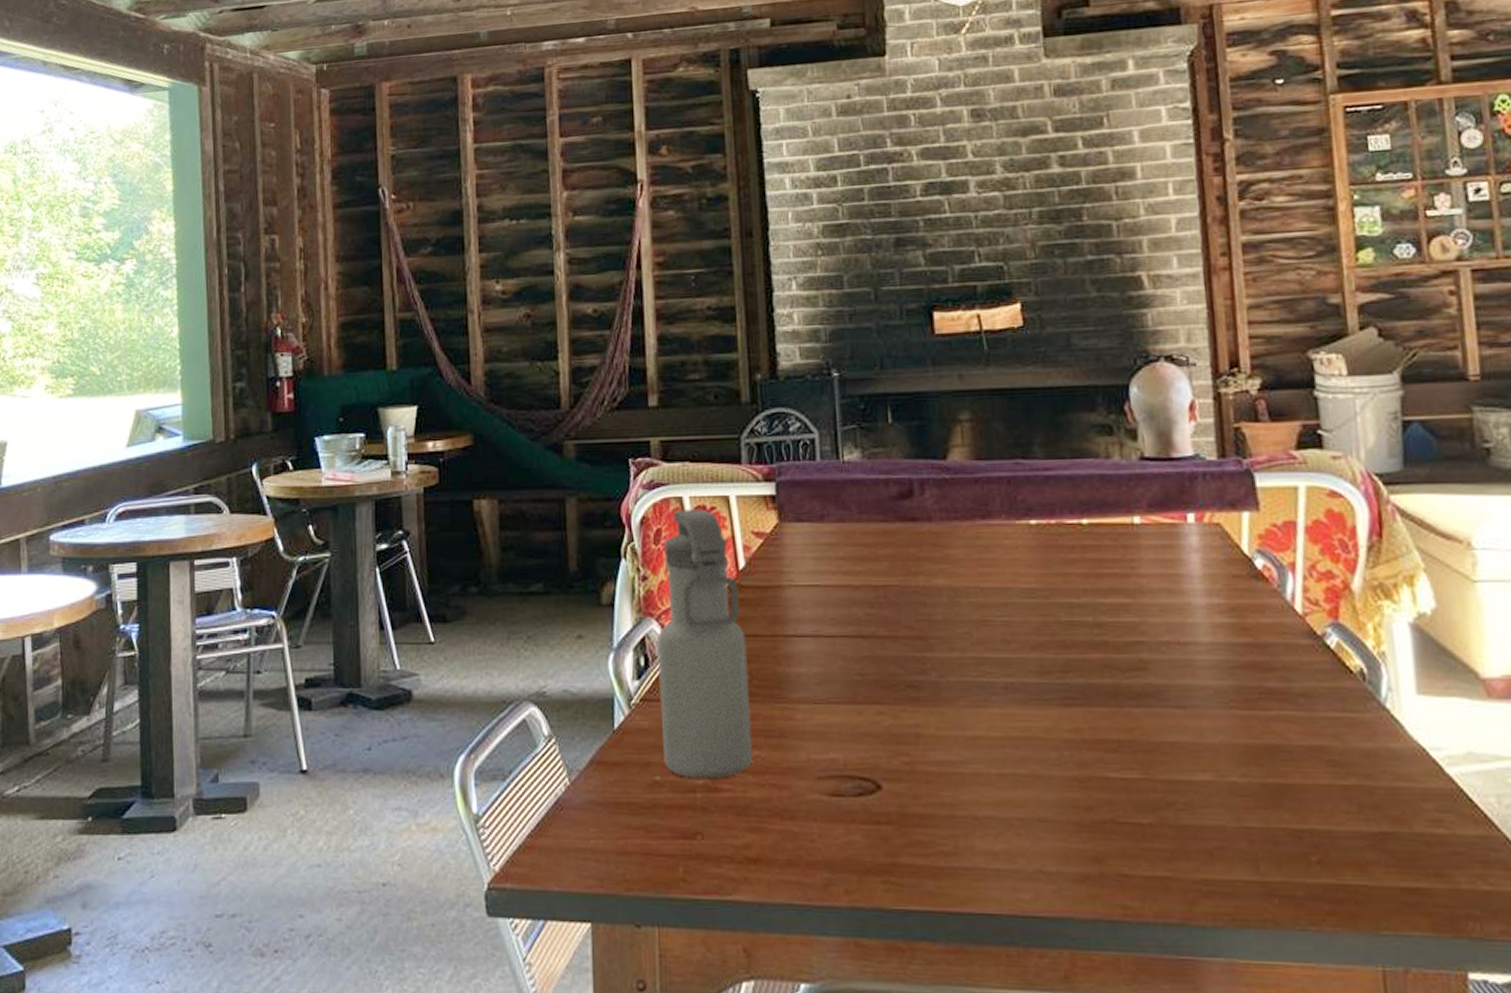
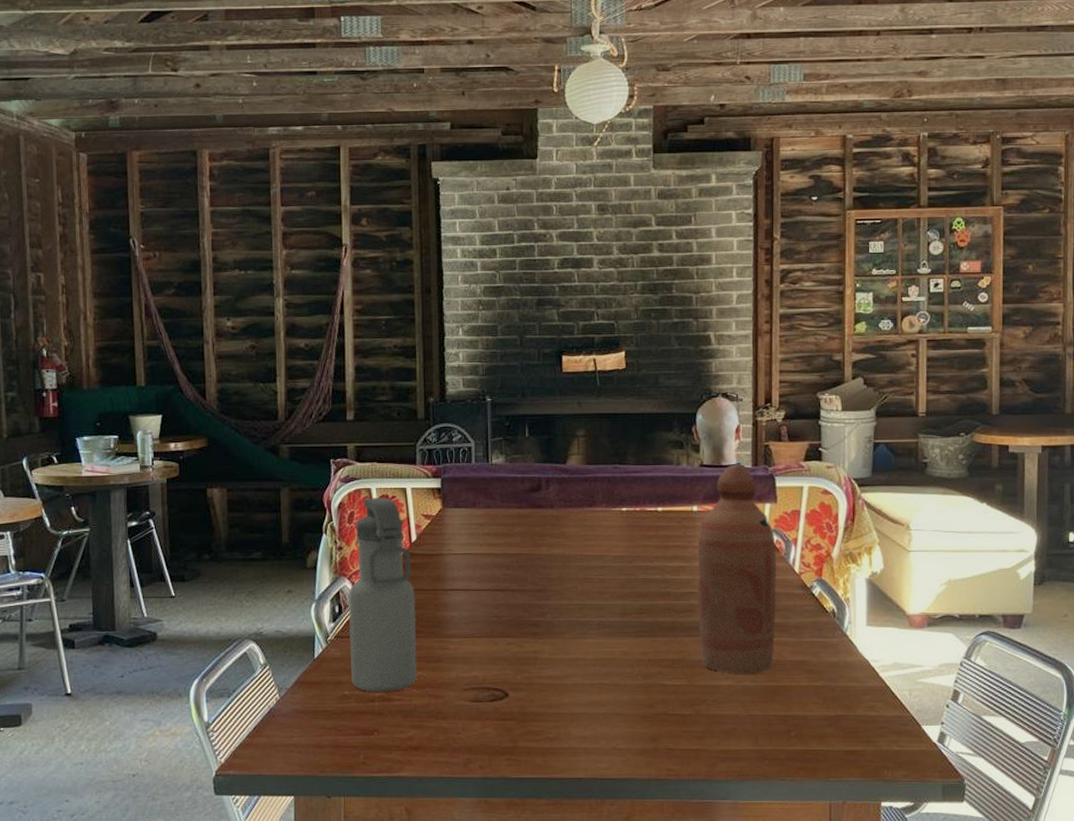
bottle: none [1143,455,1275,763] -> present [697,464,777,673]

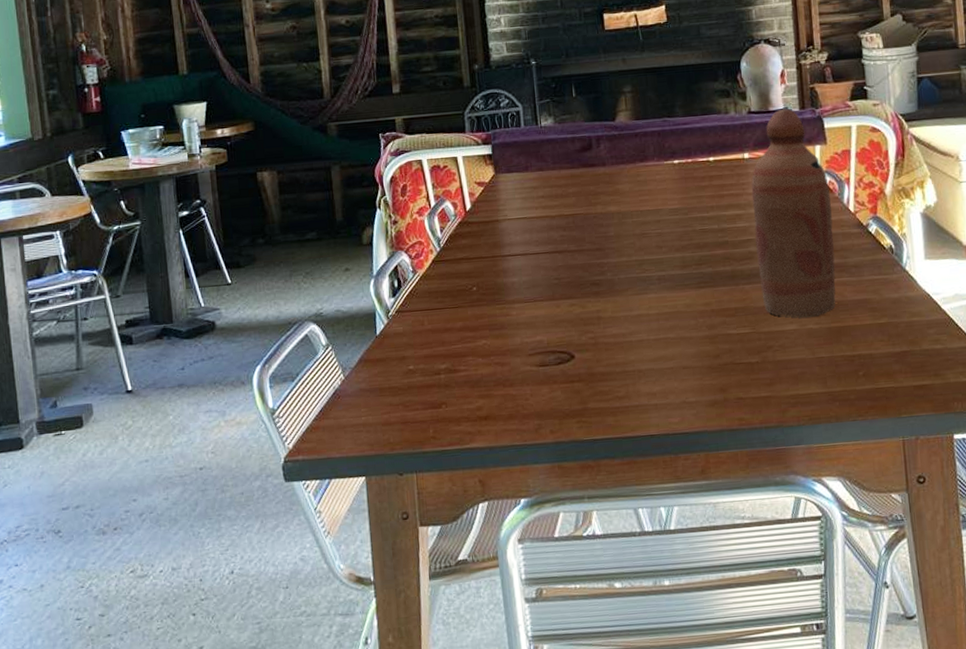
water bottle: present [349,497,417,692] -> none [407,168,482,365]

